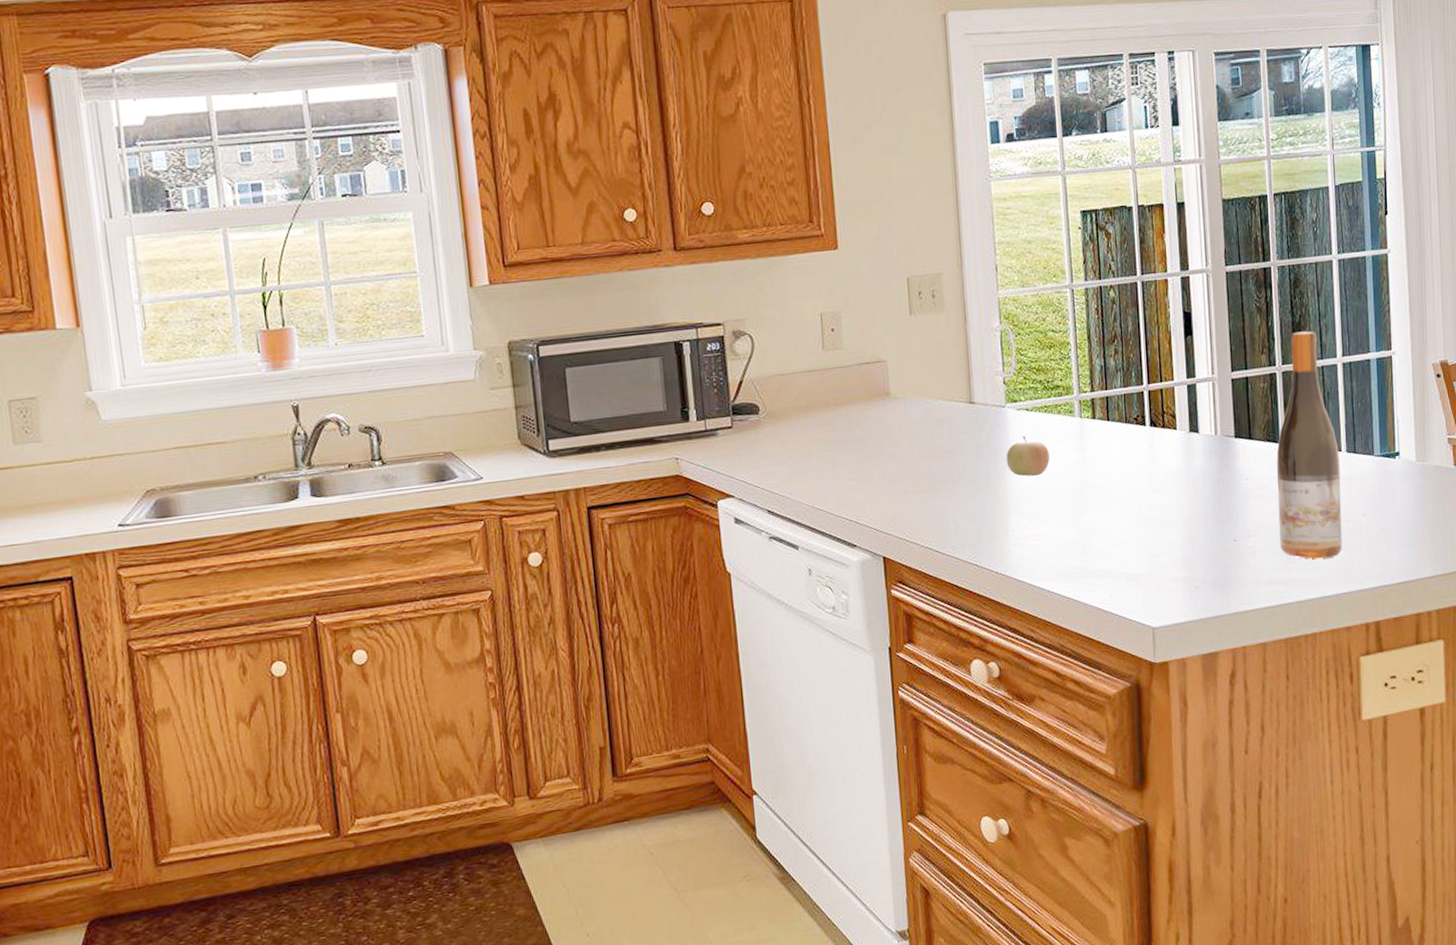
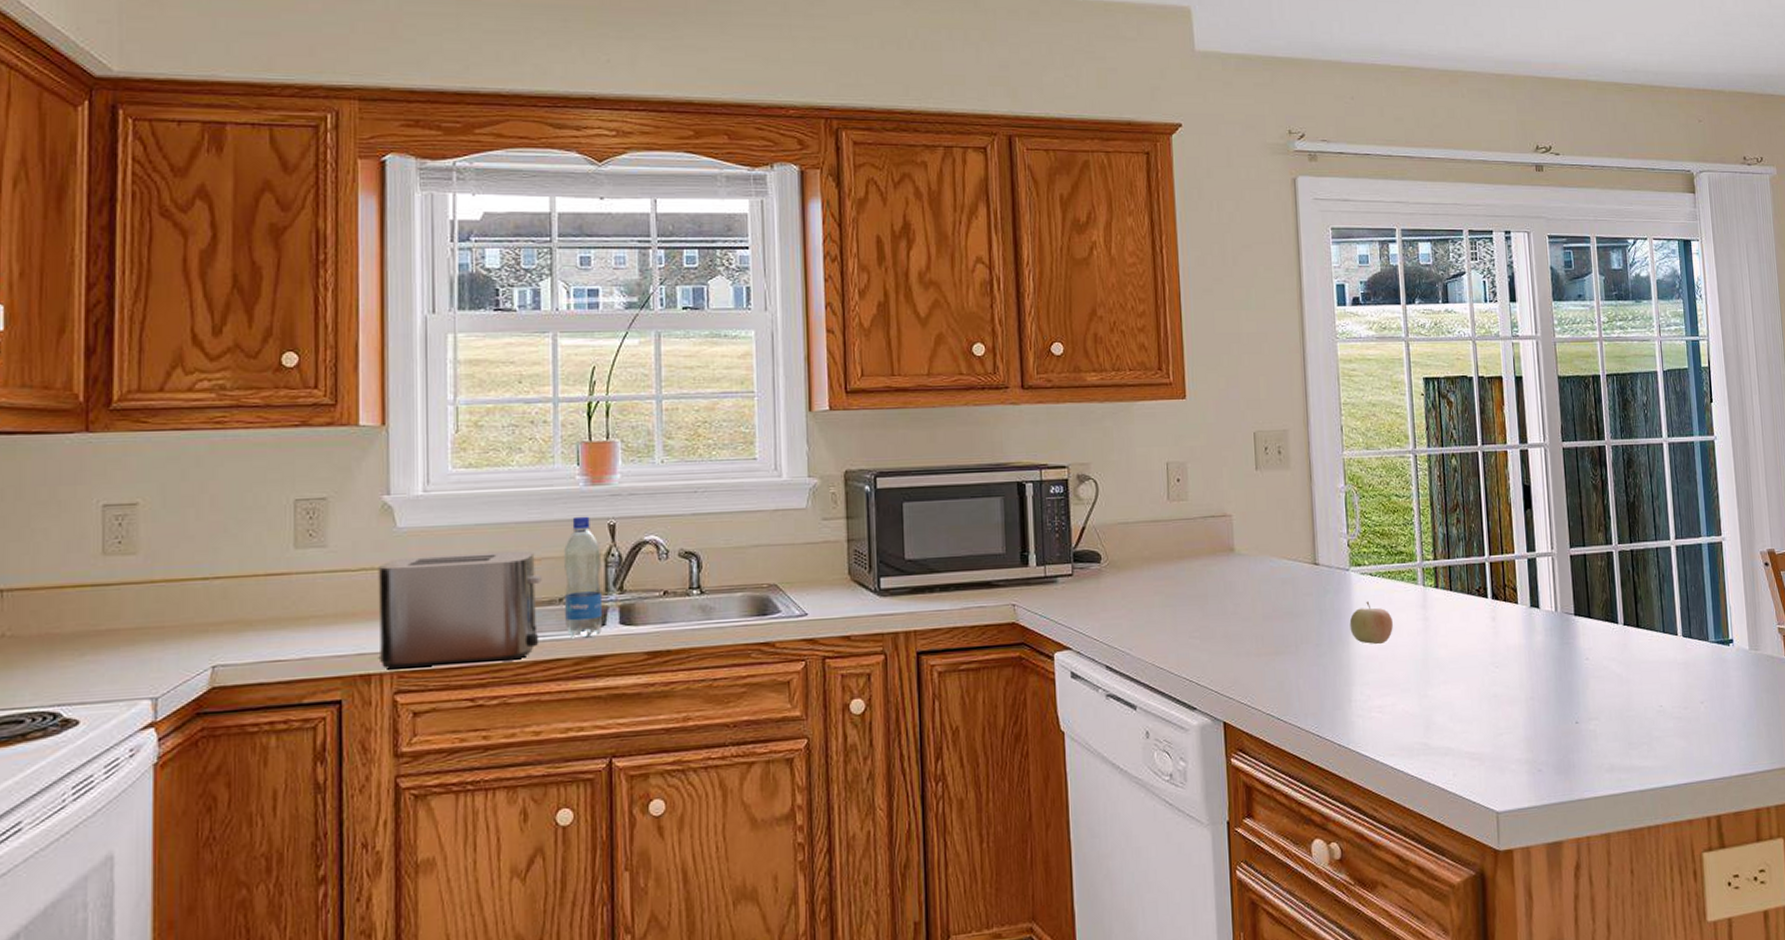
toaster: none [89,435,240,549] -> present [378,551,542,671]
bottle: none [253,399,296,511] -> present [563,516,603,638]
wine bottle: present [1276,331,1343,559] -> none [1615,511,1682,747]

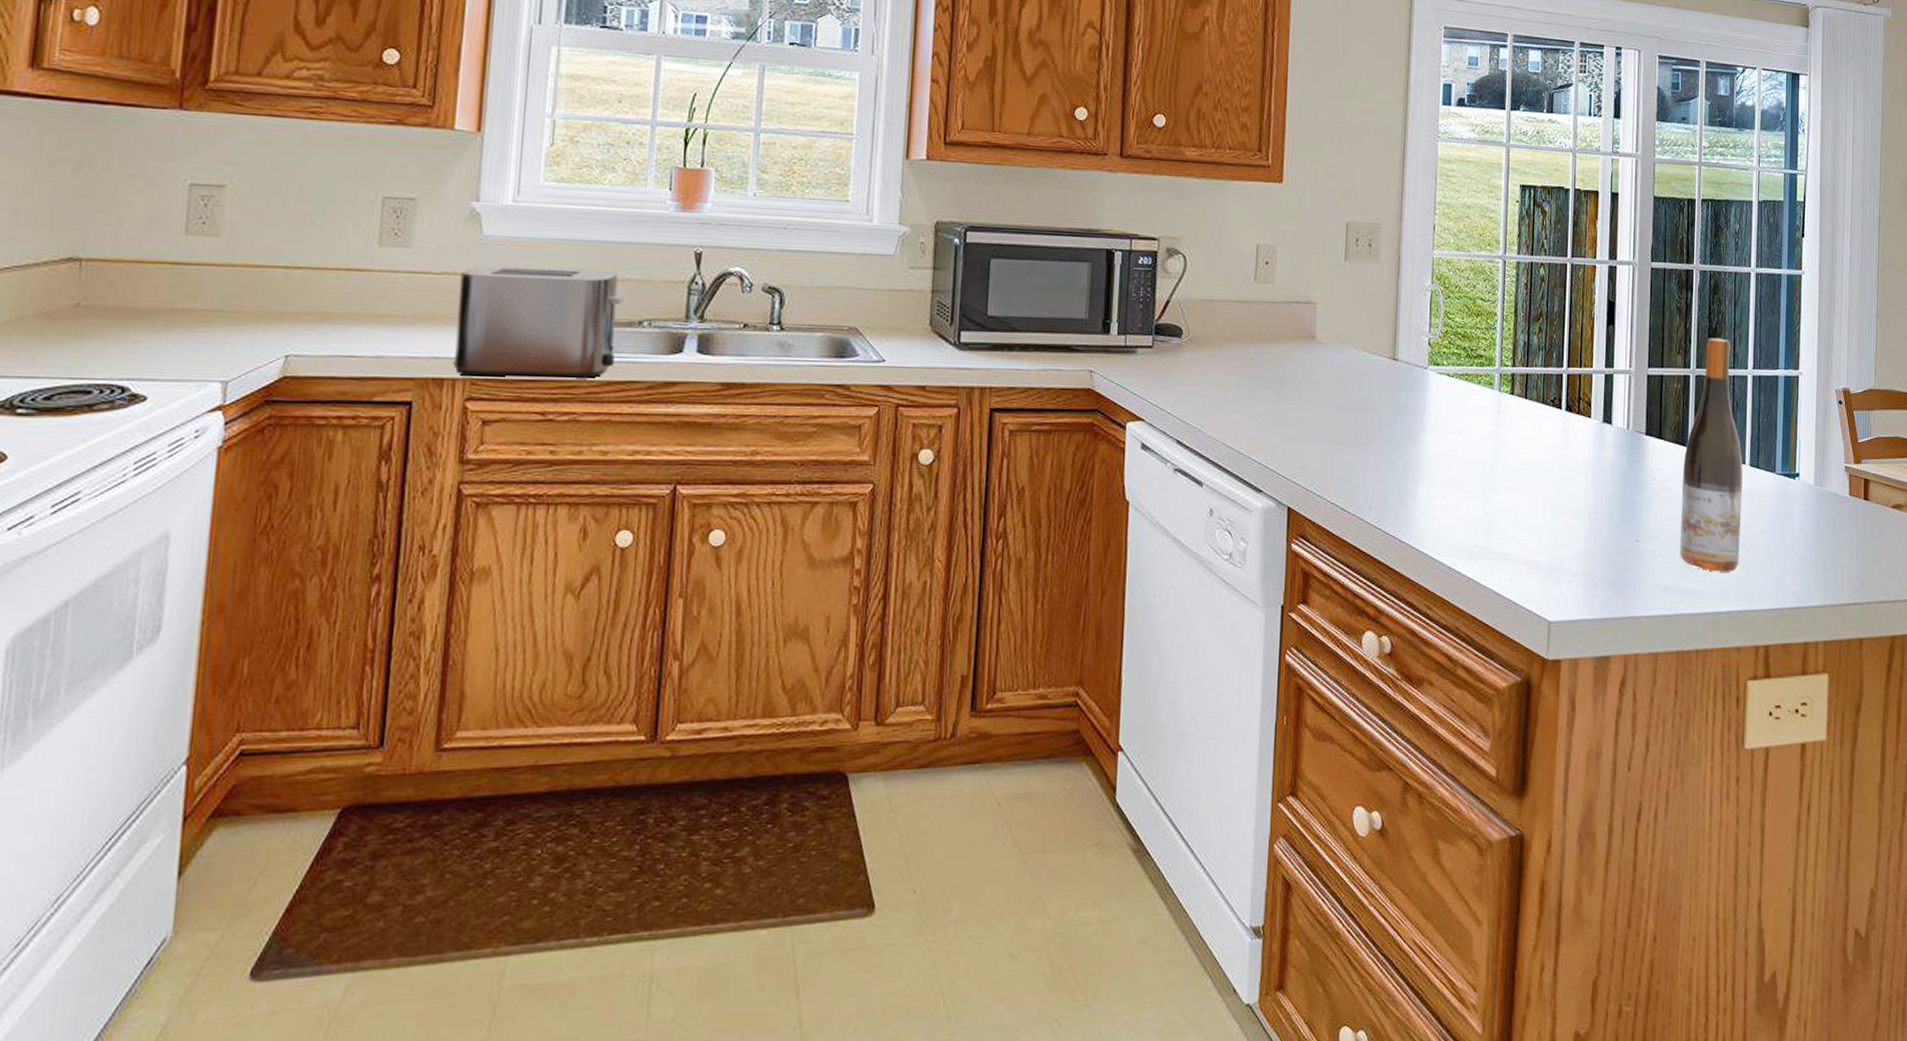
bottle: present [563,516,603,638] -> none [643,241,685,363]
fruit: present [1349,601,1393,645] -> none [1422,400,1465,445]
wine bottle: none [1615,511,1682,747] -> present [1679,338,1743,572]

